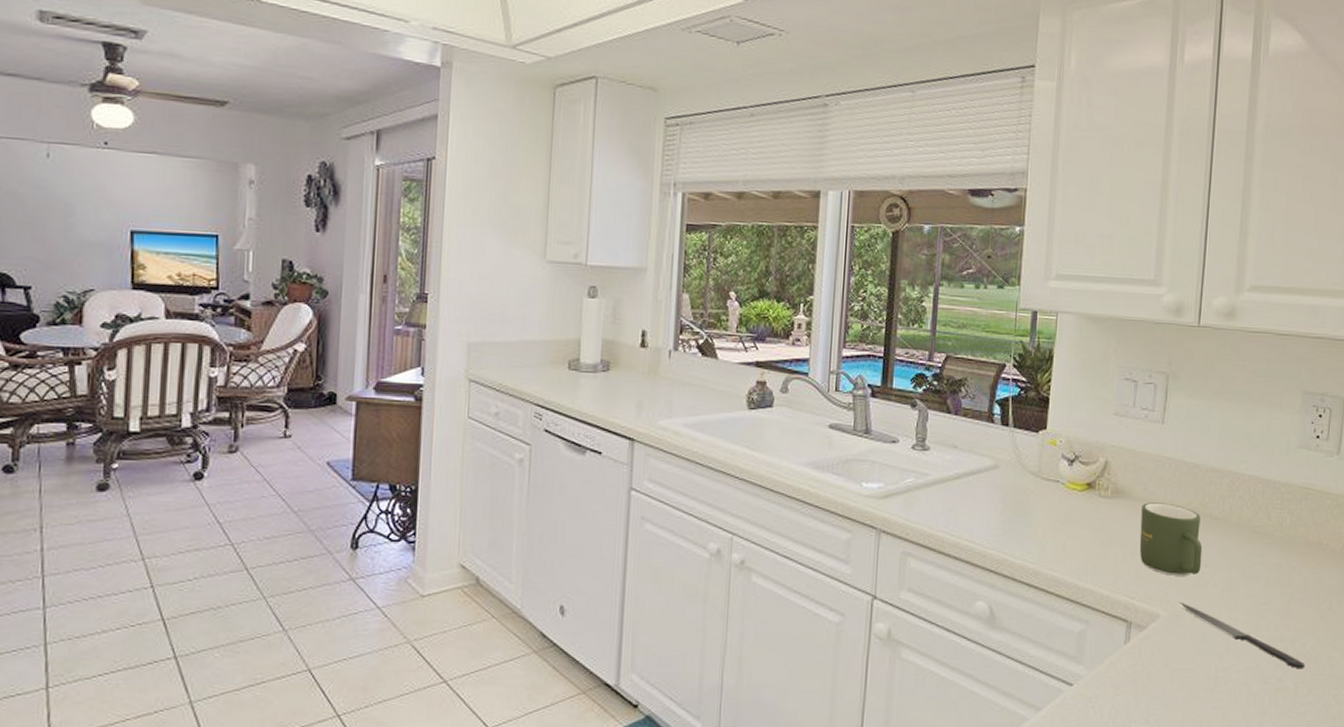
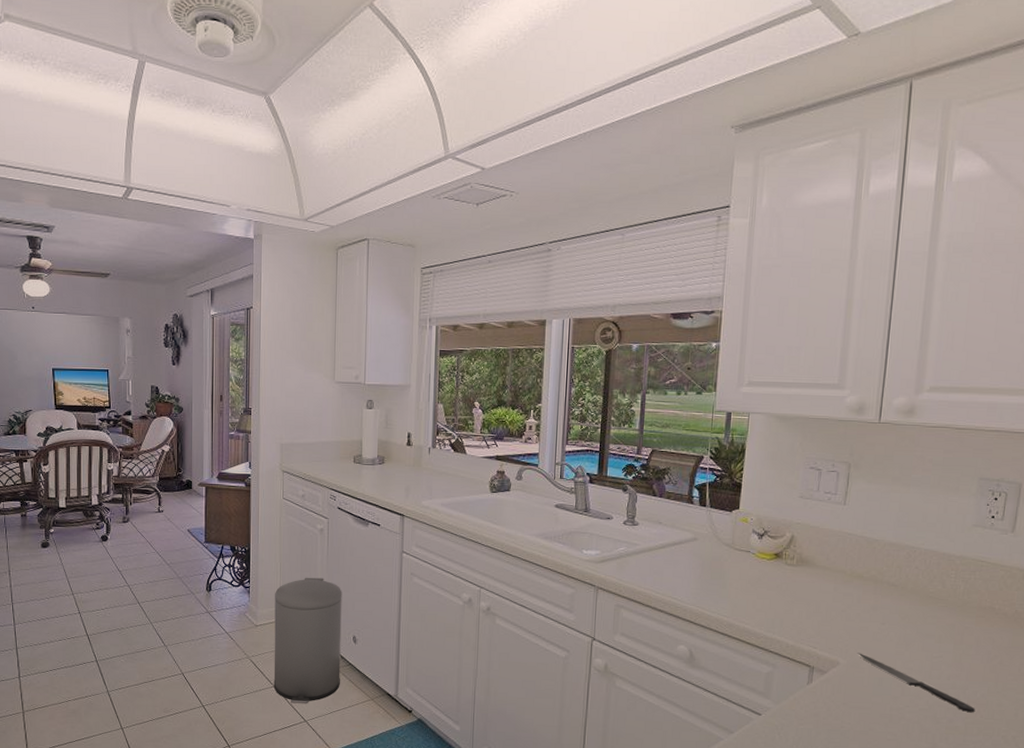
pedal bin: none [444,526,547,705] -> present [273,577,342,704]
mug: present [1139,502,1203,576] -> none [821,570,880,631]

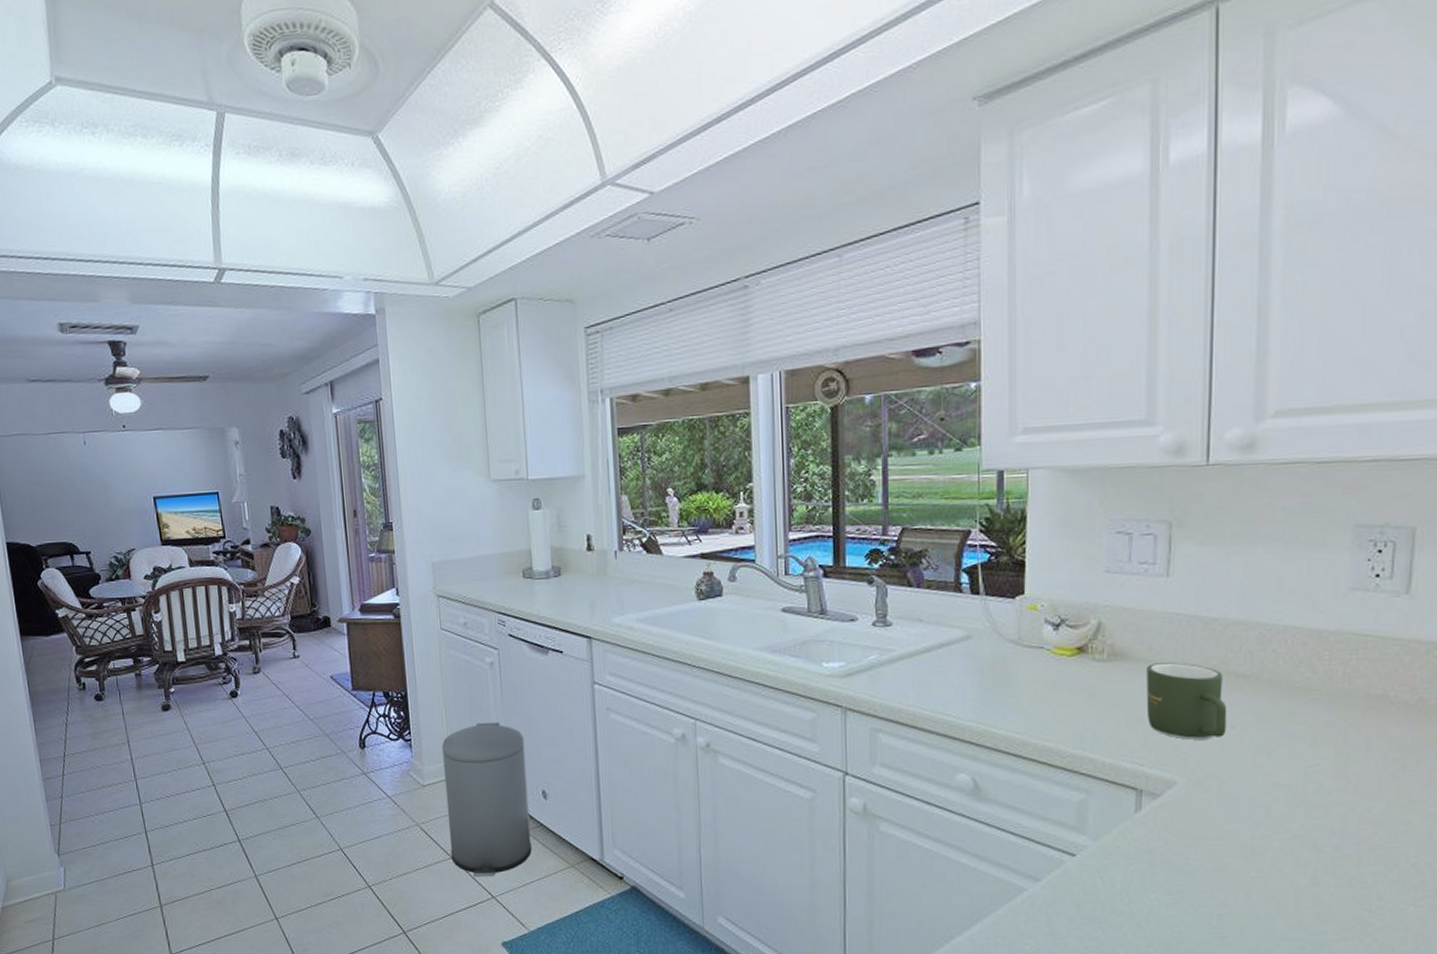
mug: none [821,570,880,631] -> present [1146,662,1227,740]
kitchen knife: present [857,653,976,713] -> none [1200,767,1372,836]

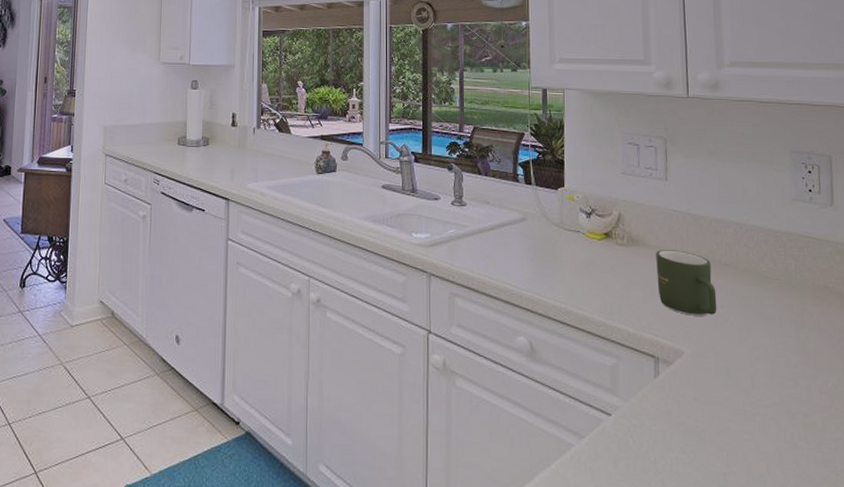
pedal bin: present [442,722,532,877] -> none [88,269,165,418]

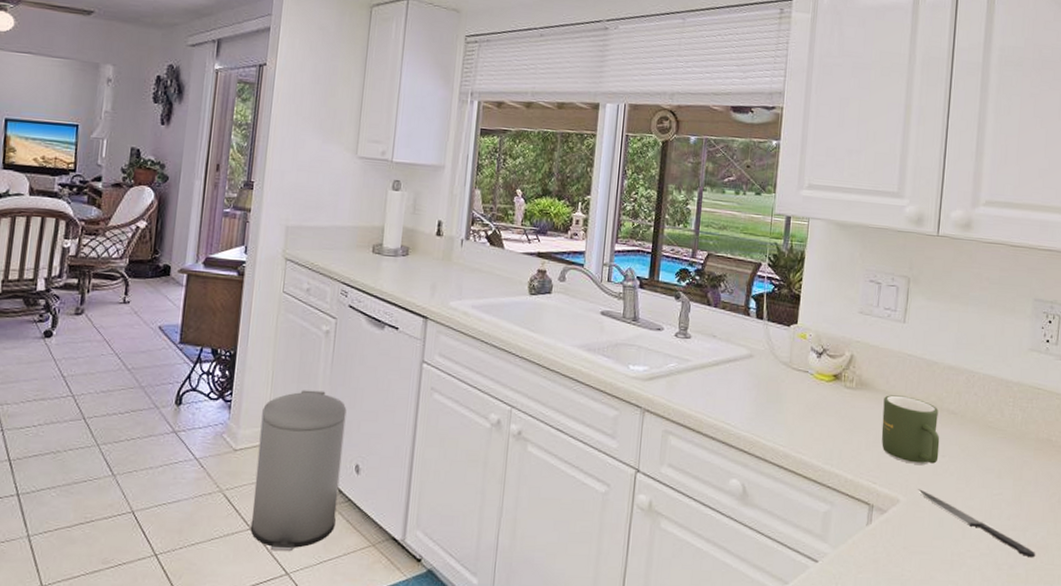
pedal bin: none [88,269,165,418] -> present [250,390,347,552]
kitchen knife: none [700,340,830,406] -> present [917,489,1036,558]

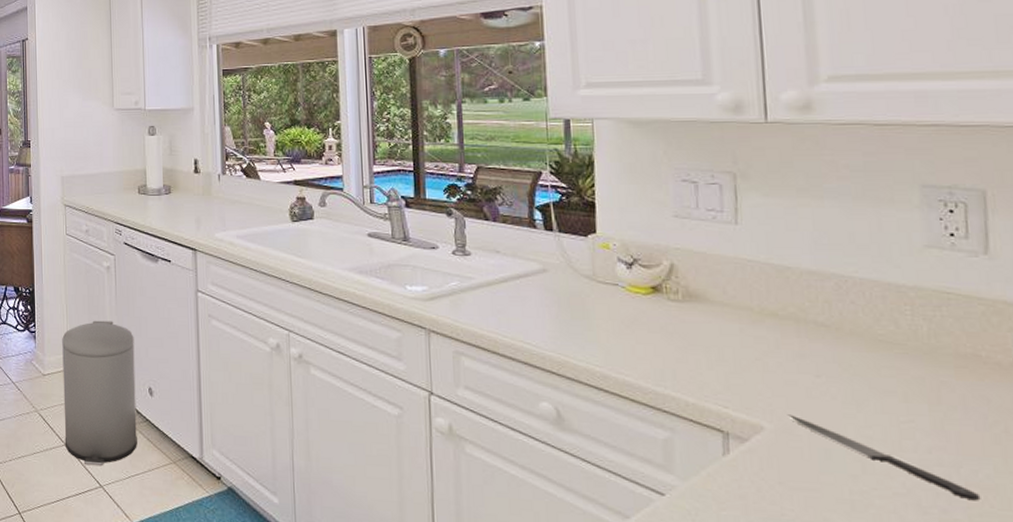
mug: present [881,395,940,465] -> none [723,307,811,386]

